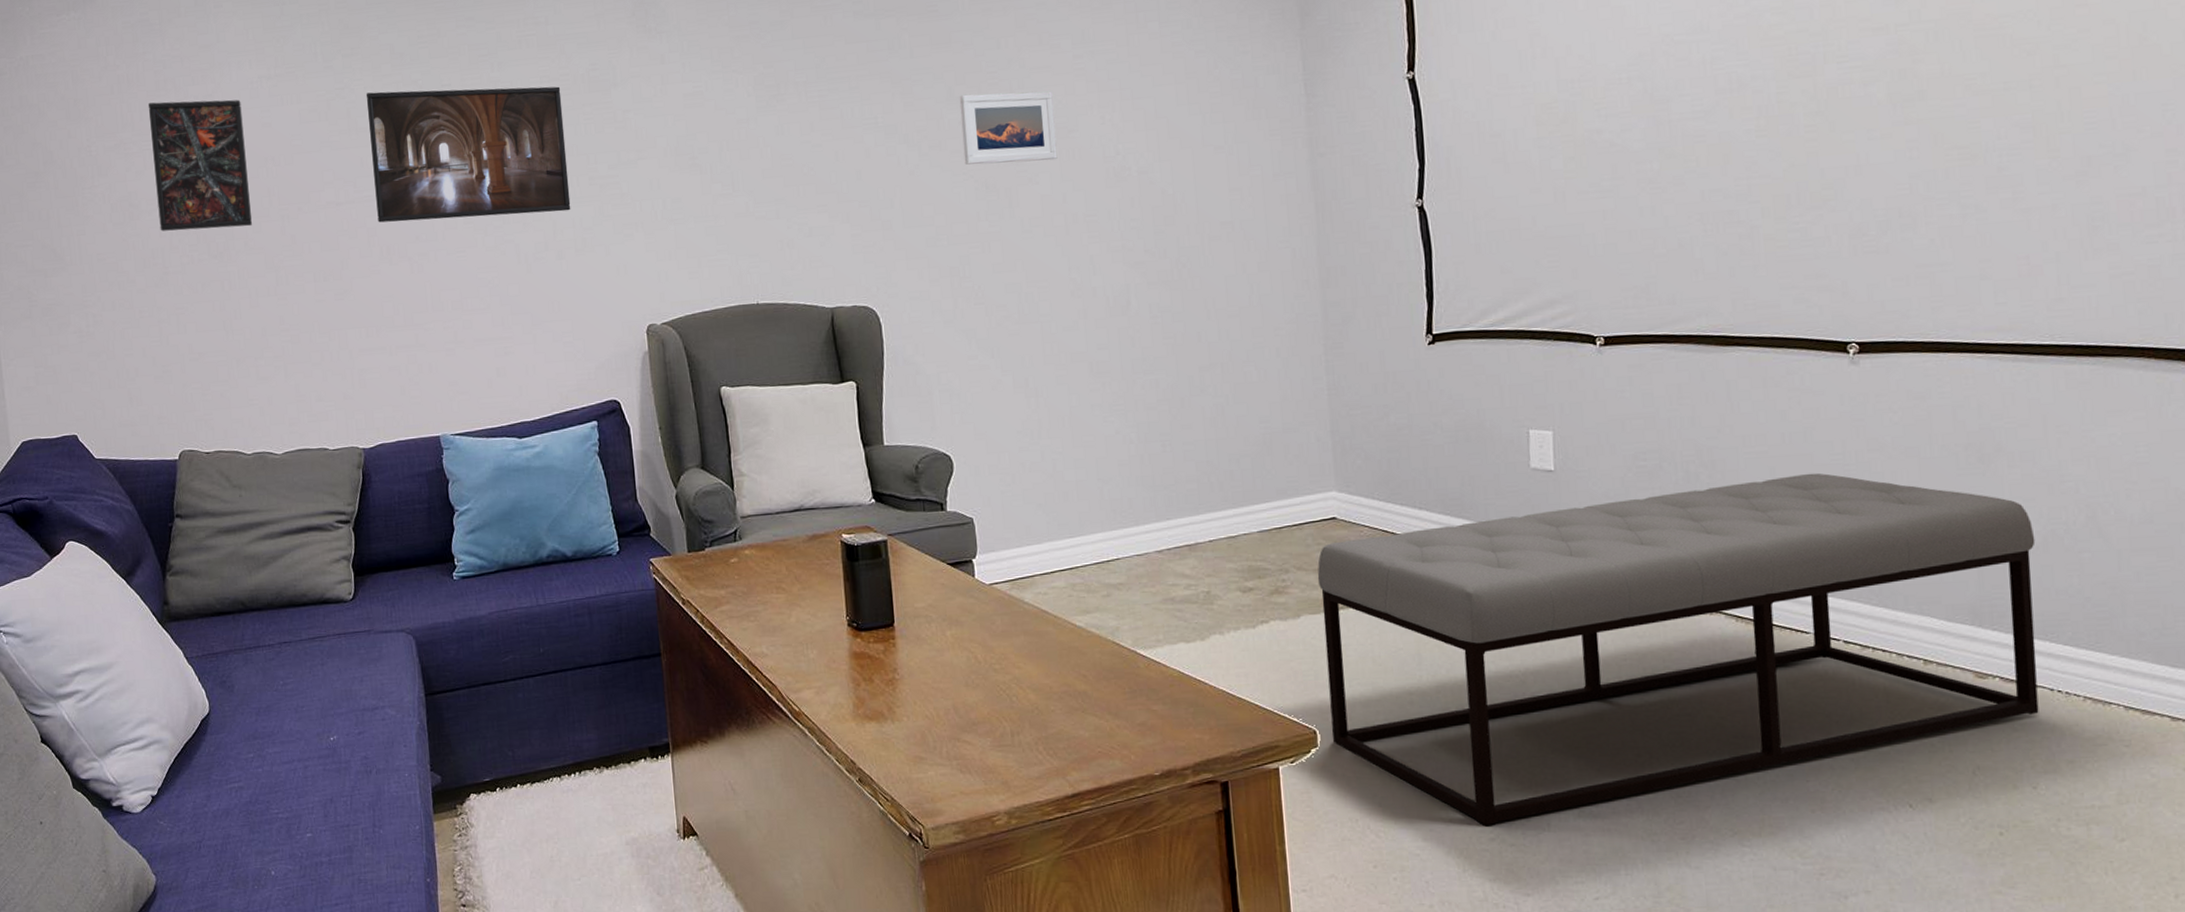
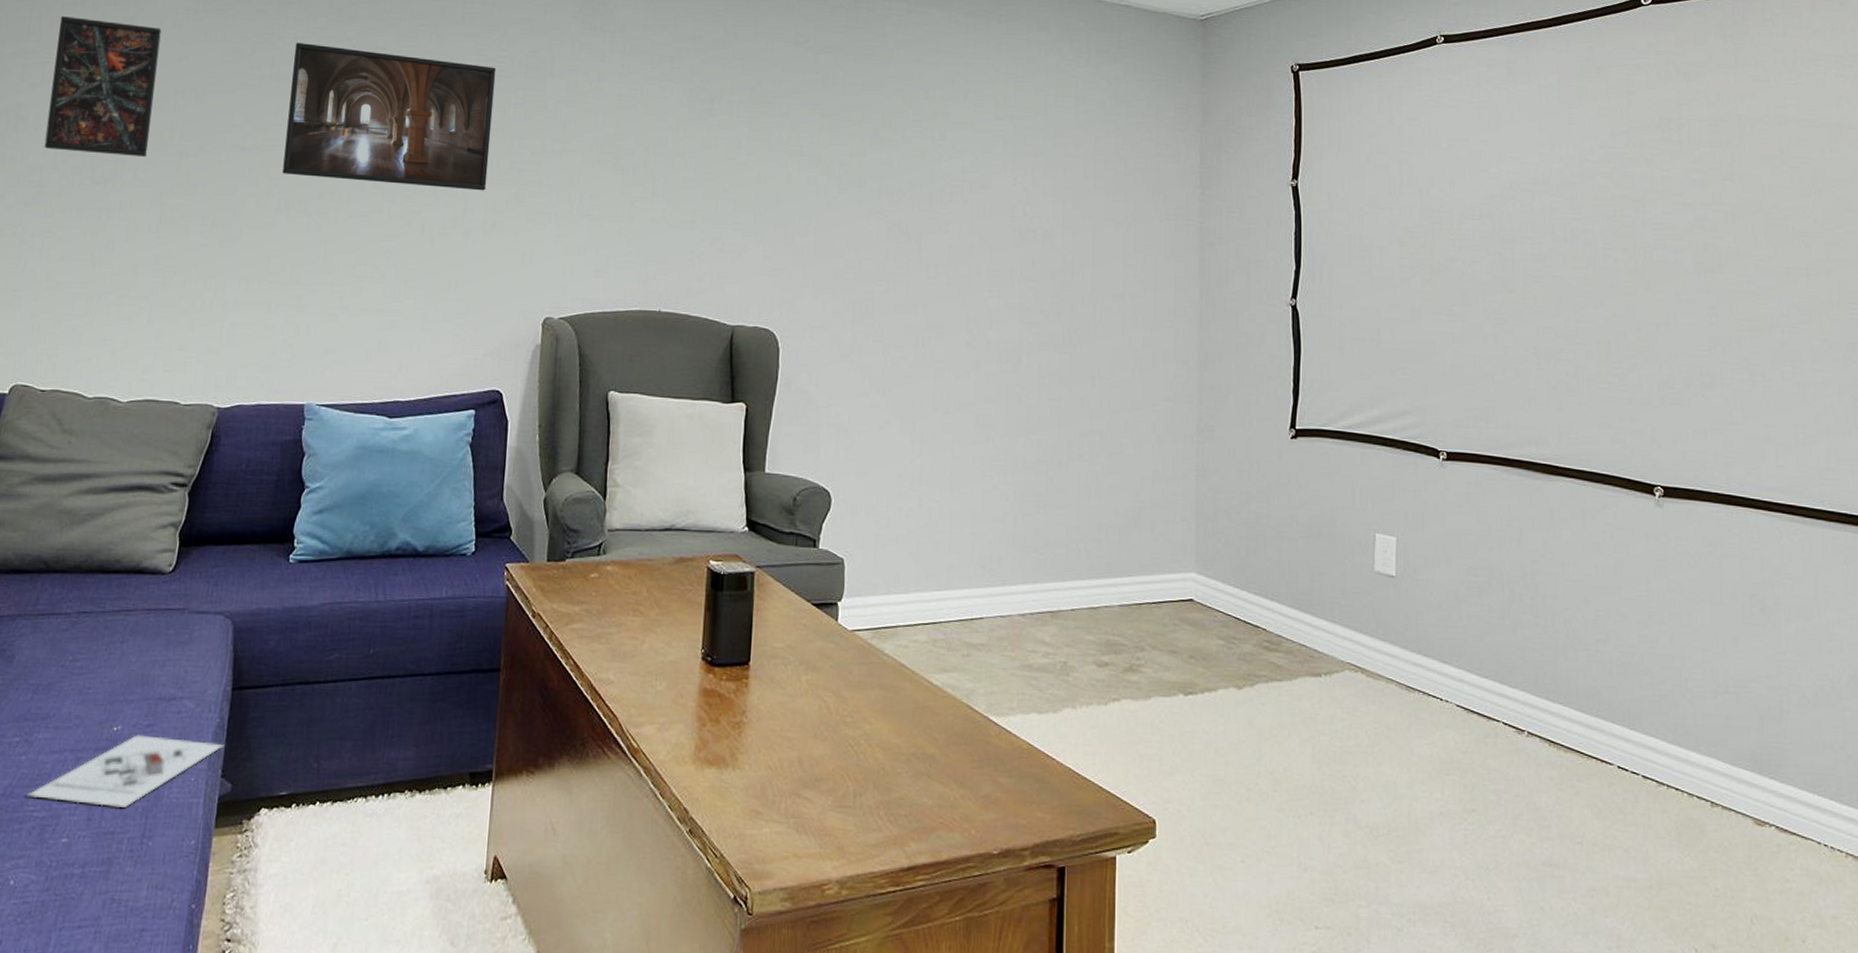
architectural model: none [270,741,428,804] -> present [27,735,225,808]
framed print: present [959,91,1058,165] -> none [881,137,971,212]
bench: present [1317,472,2039,827] -> none [1170,606,1808,939]

